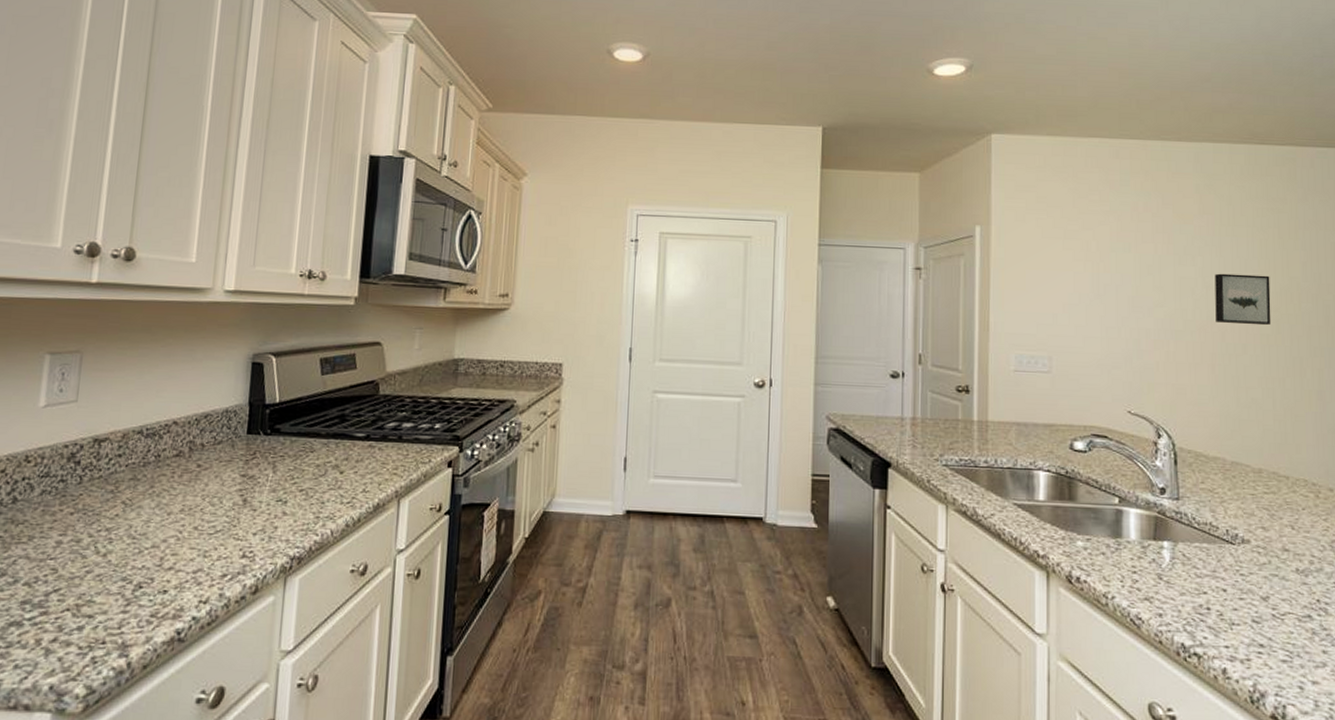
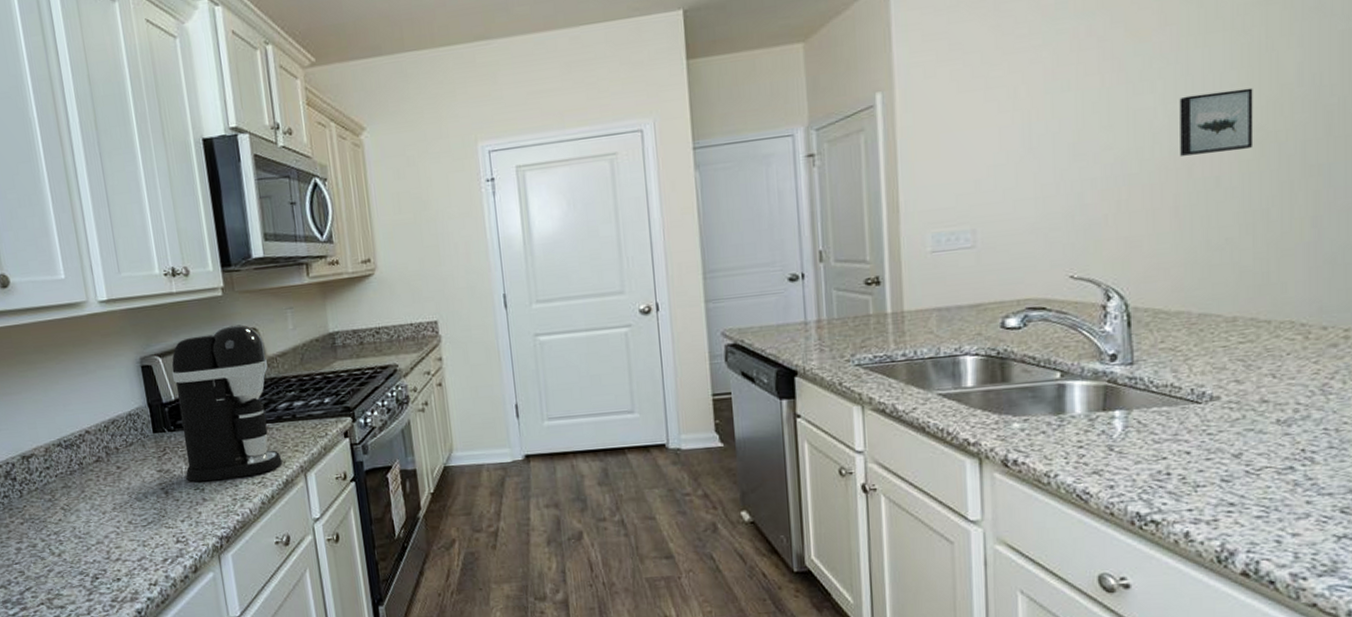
coffee maker: none [270,336,386,495] -> present [171,324,283,482]

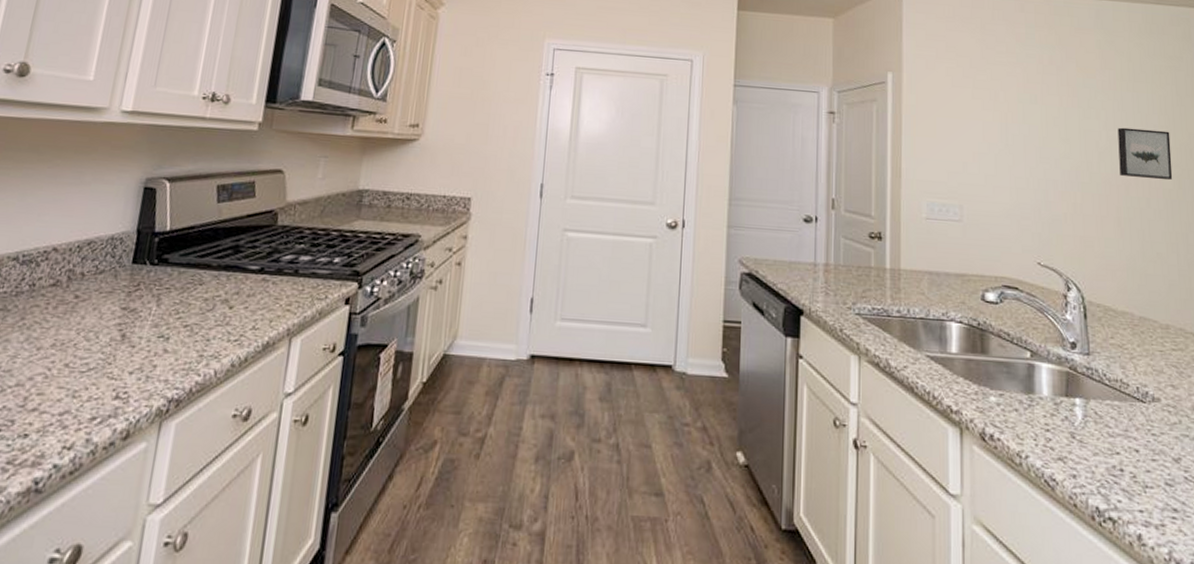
coffee maker: present [171,324,283,482] -> none [152,162,287,332]

